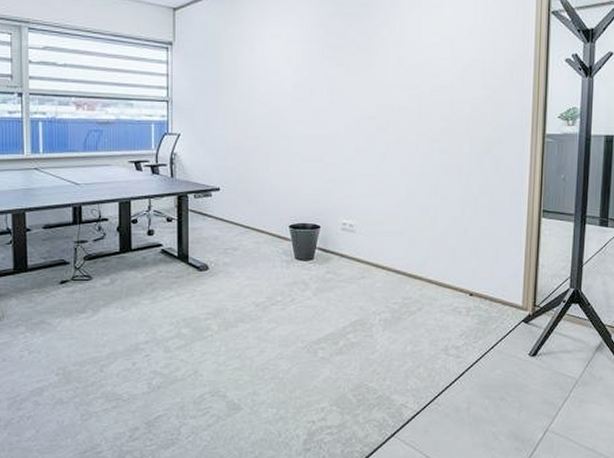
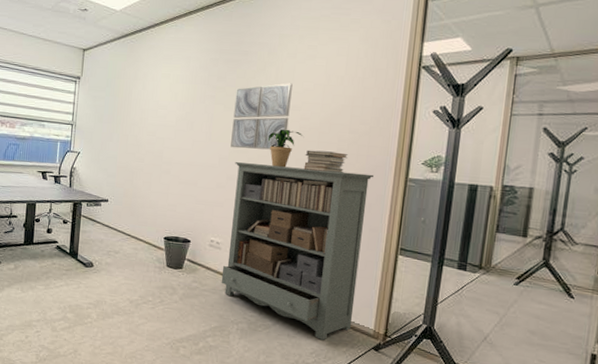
wall art: none [357,37,419,115] -> present [230,83,293,150]
bookshelf: none [358,131,512,319] -> present [221,162,375,340]
potted plant: none [388,89,435,133] -> present [260,128,303,168]
book stack: none [438,111,483,134] -> present [303,150,348,173]

